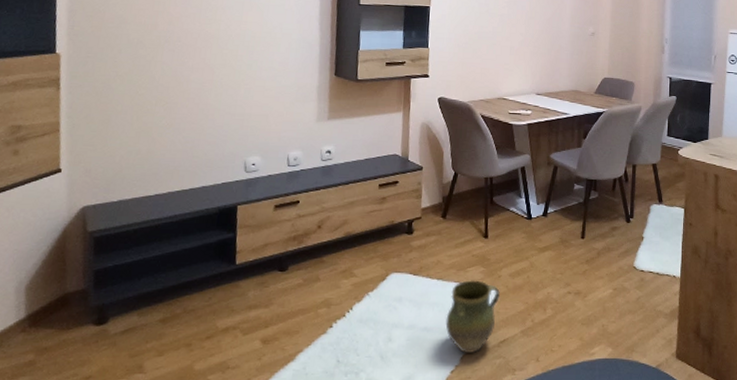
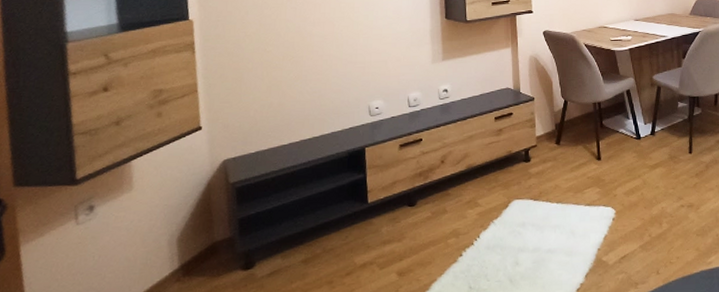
ceramic jug: present [445,279,501,353] -> none [568,200,618,271]

